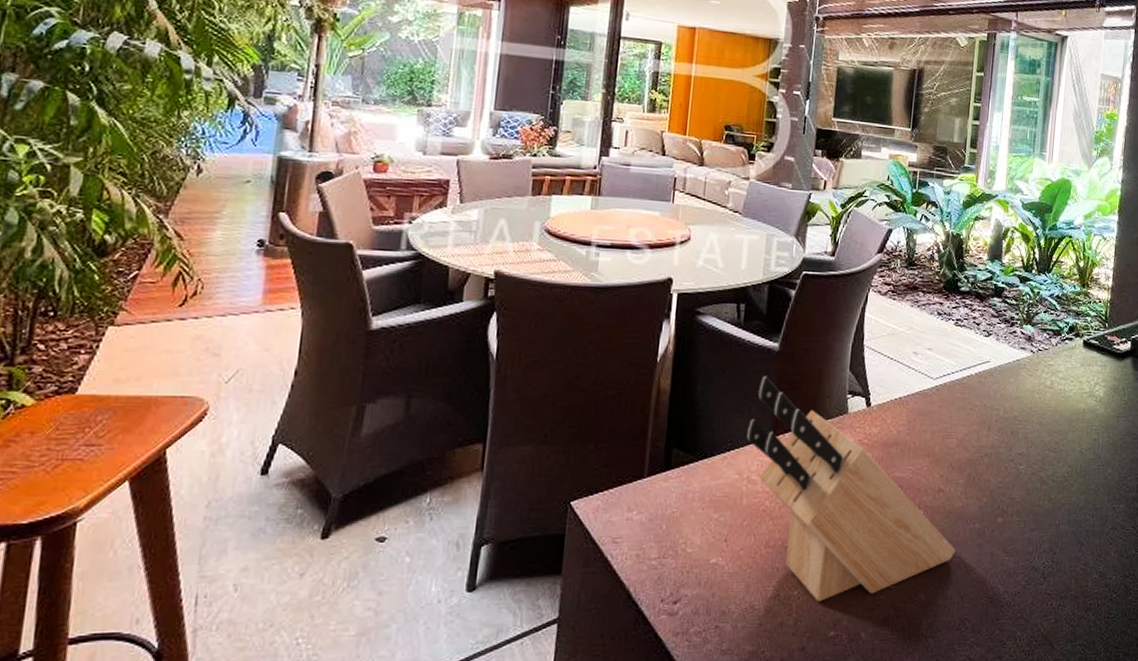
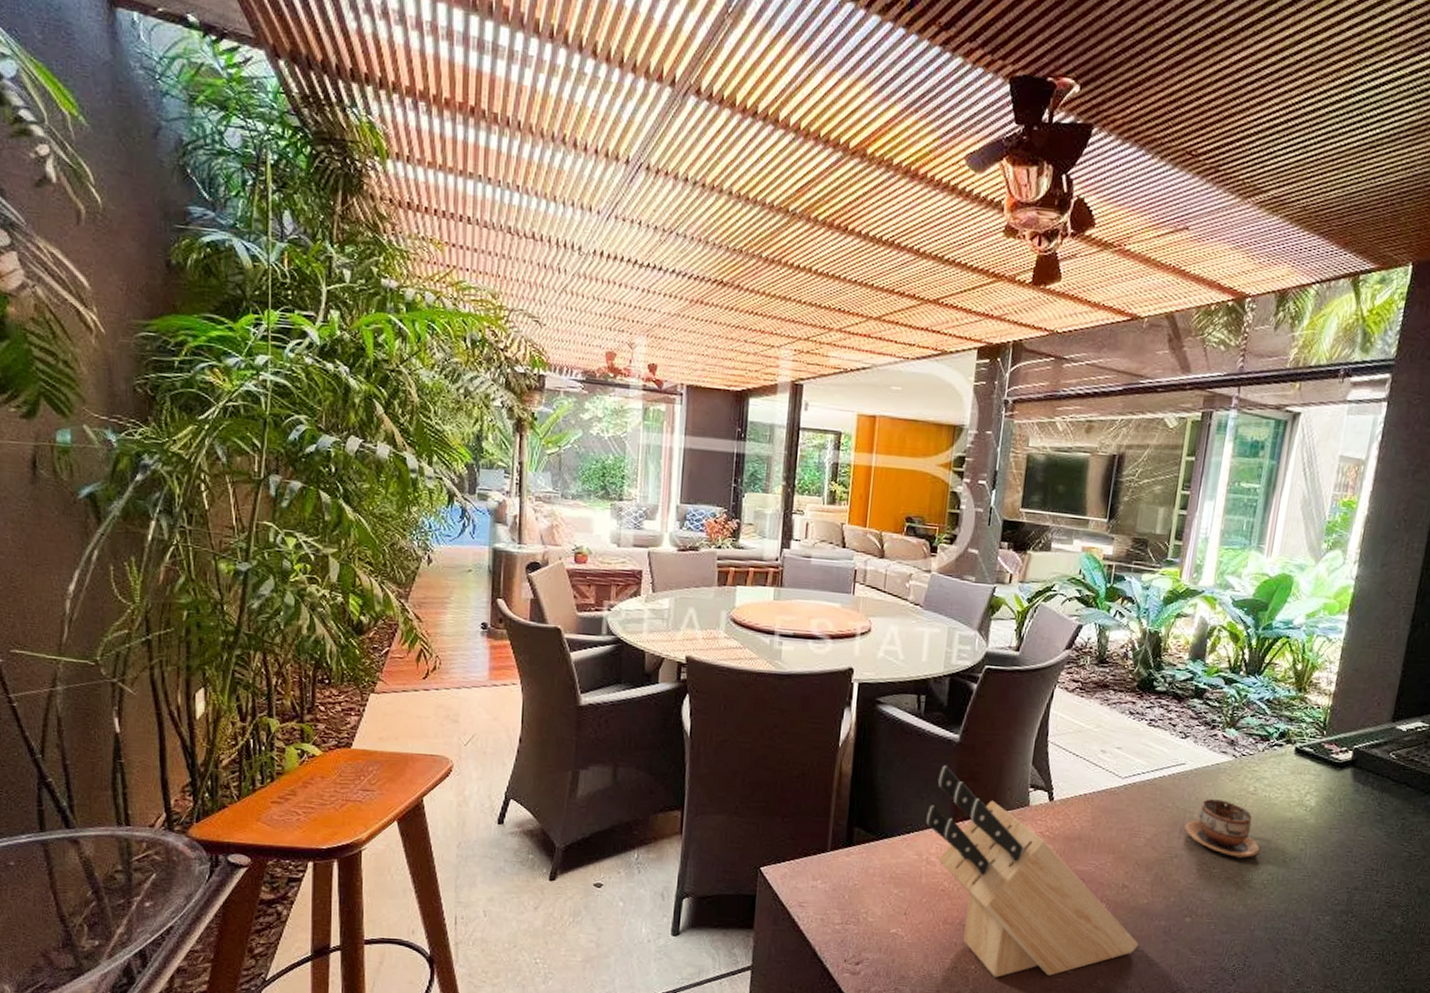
cup: none [992,395,1059,453] -> present [1184,799,1260,859]

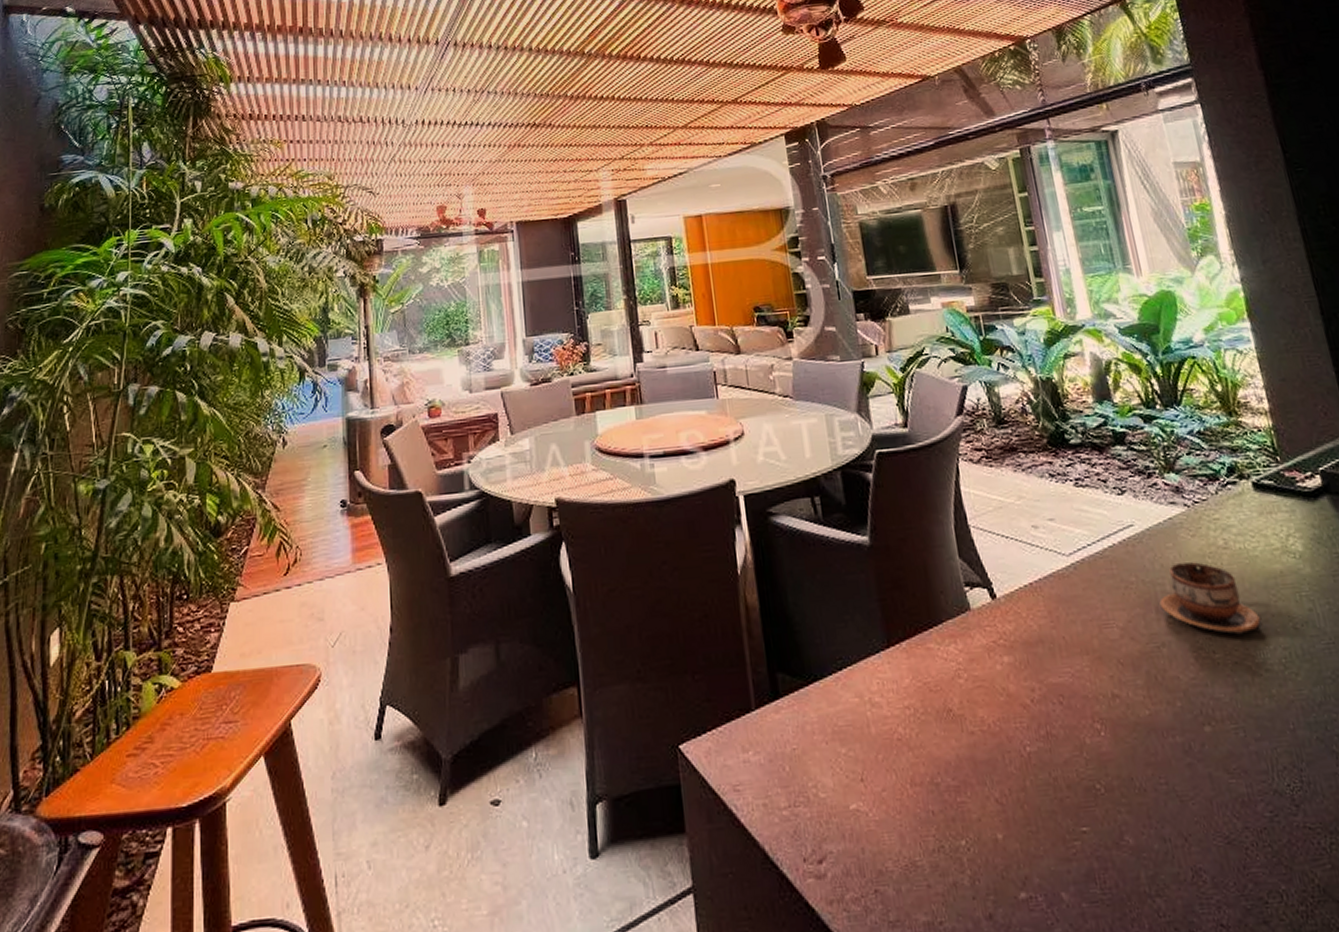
knife block: present [926,765,1138,977] -> none [855,576,1159,853]

